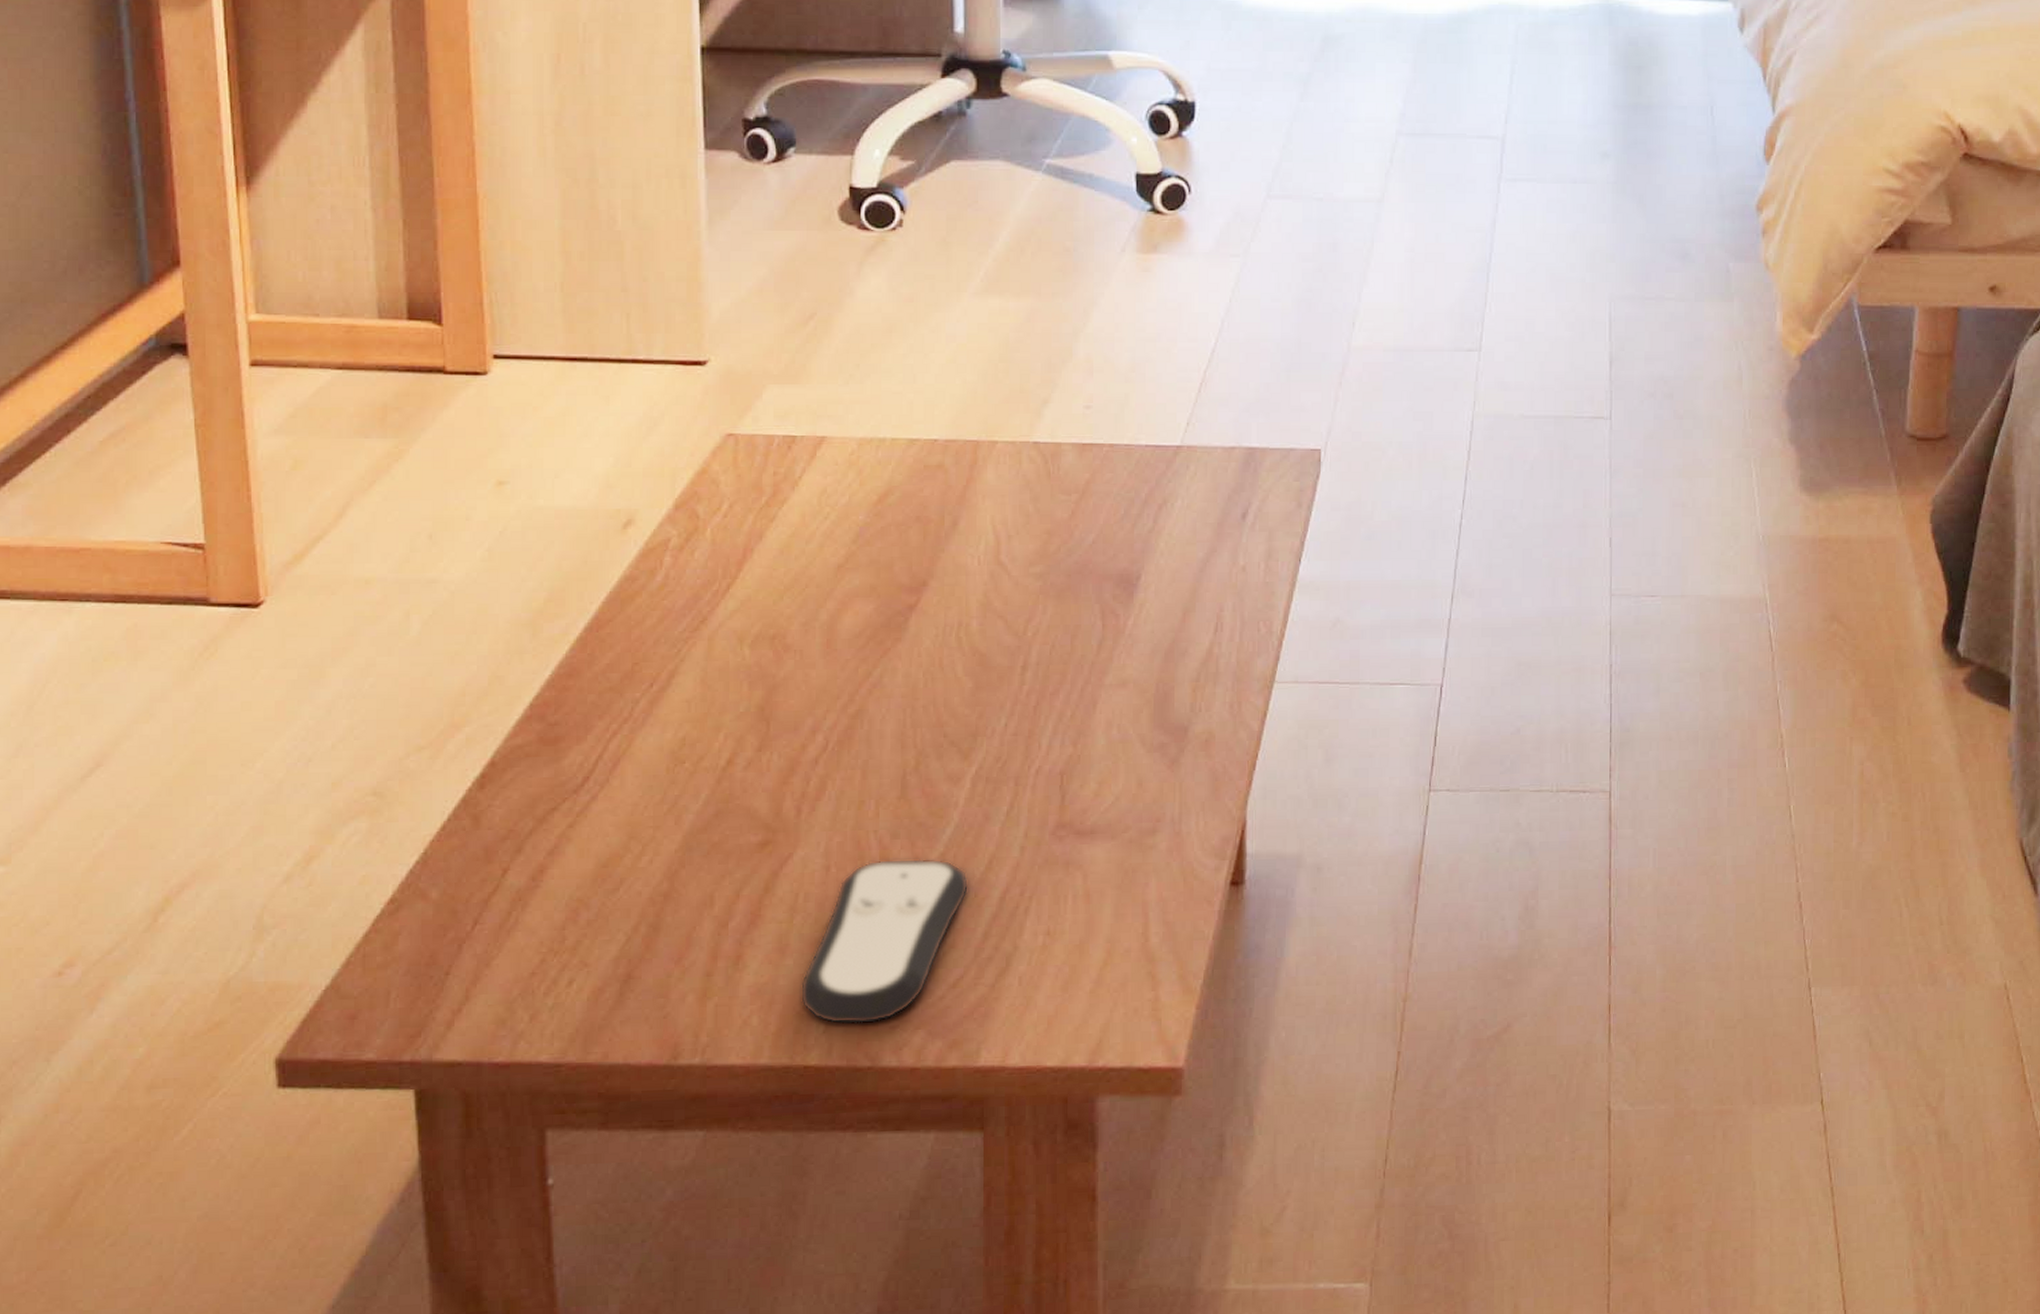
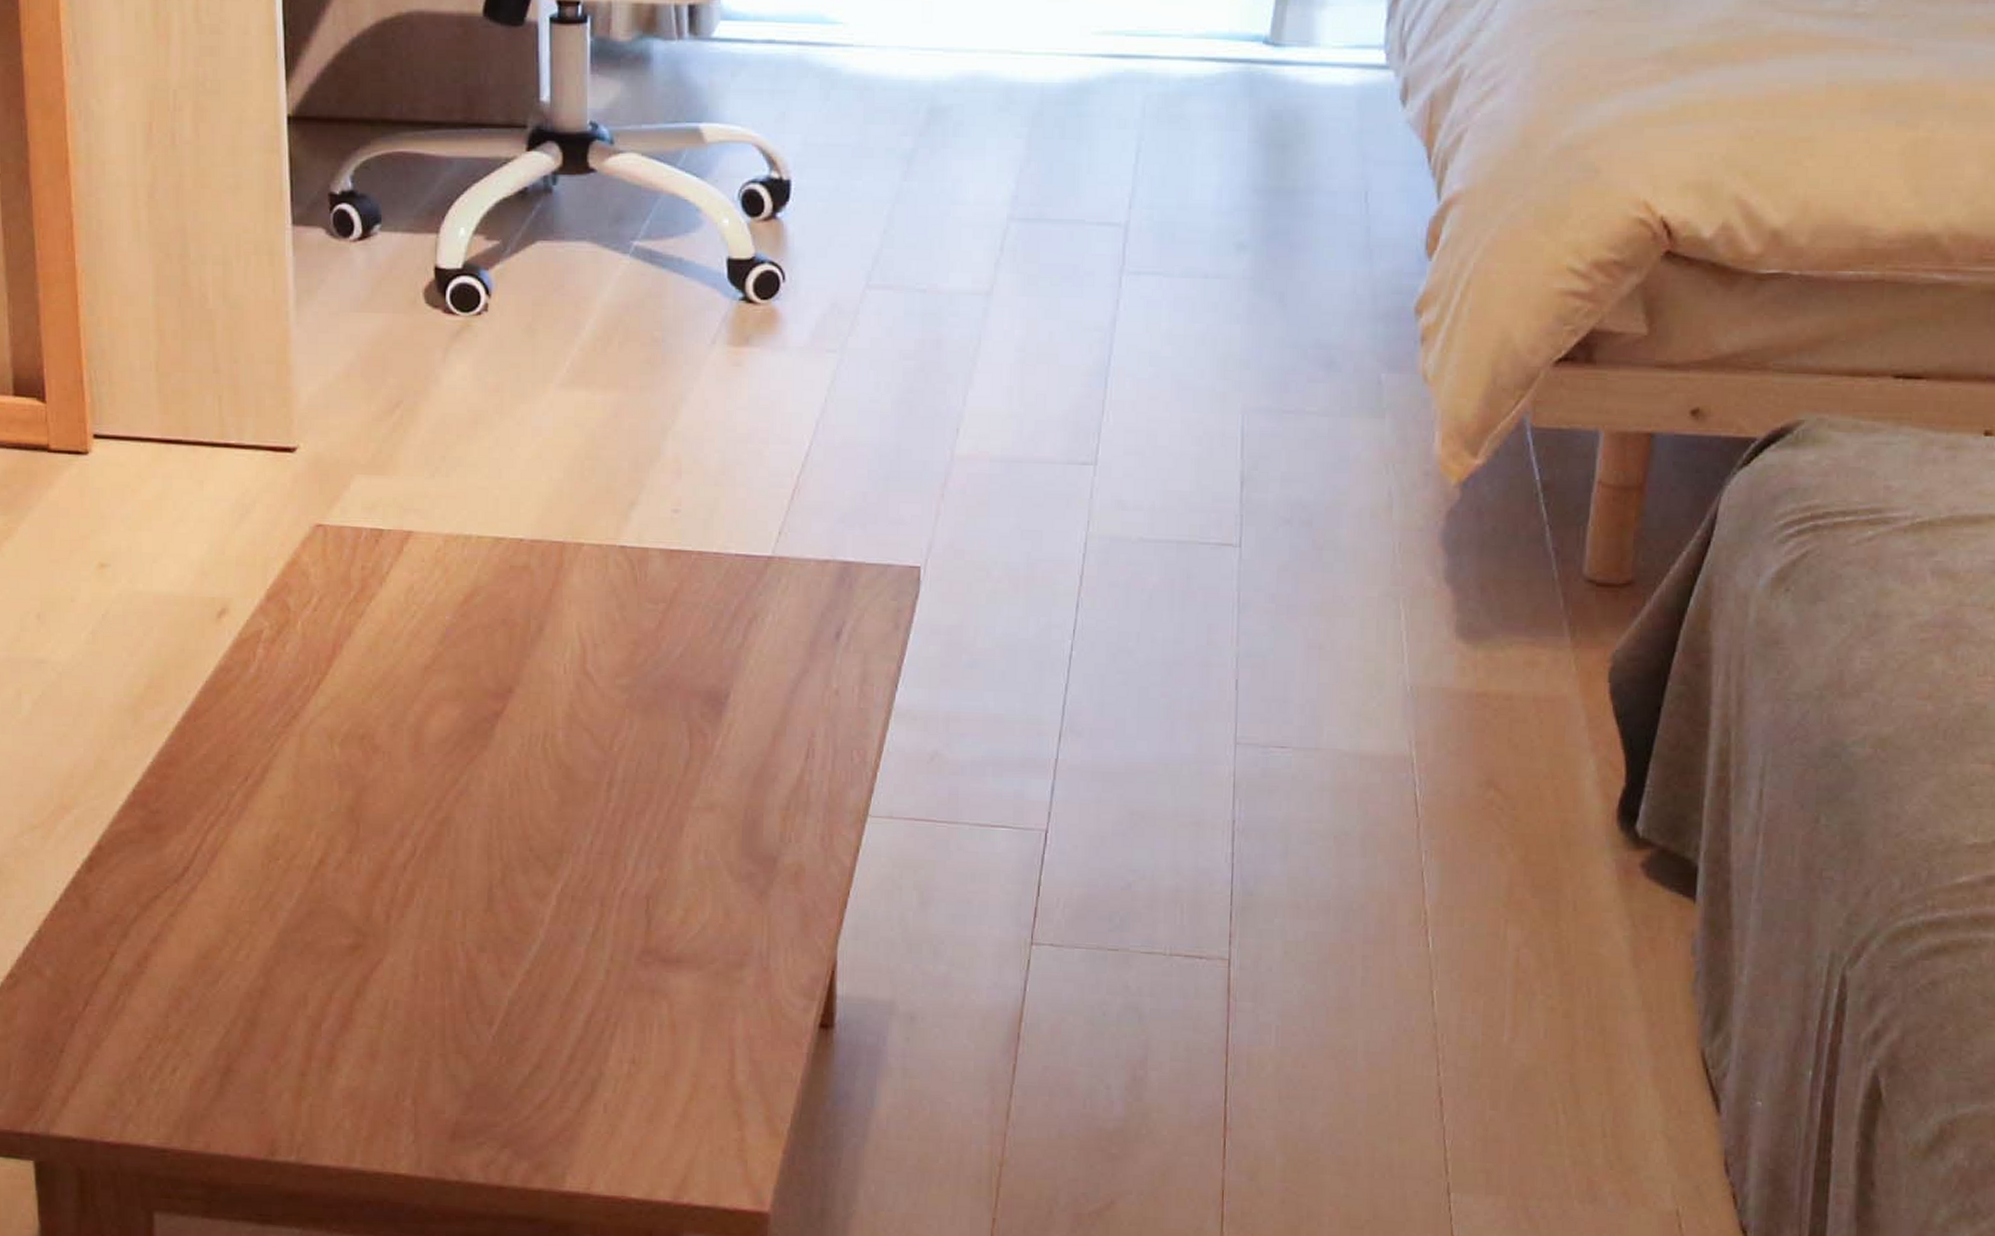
remote control: present [800,858,969,1025] -> none [390,972,555,1138]

